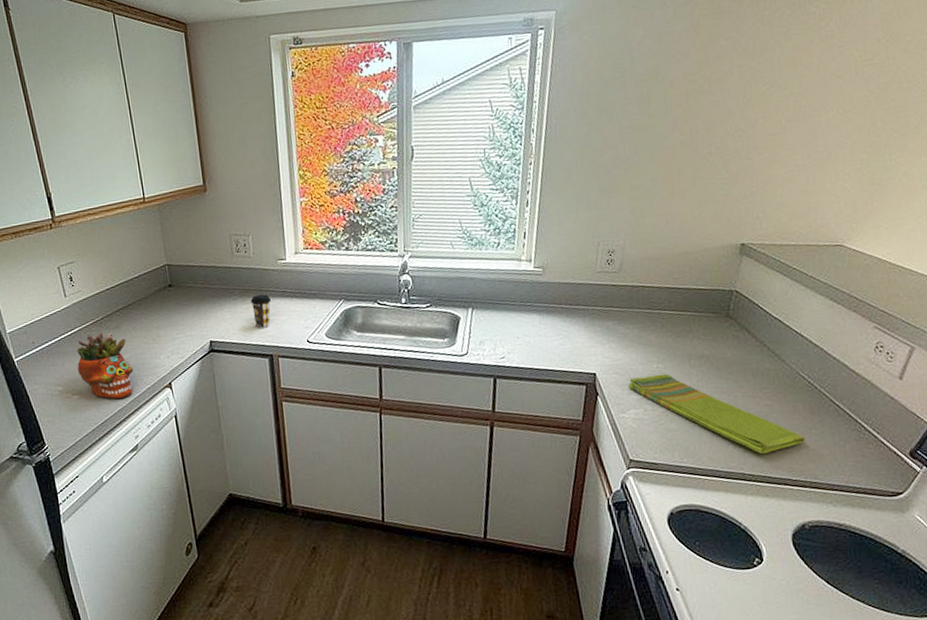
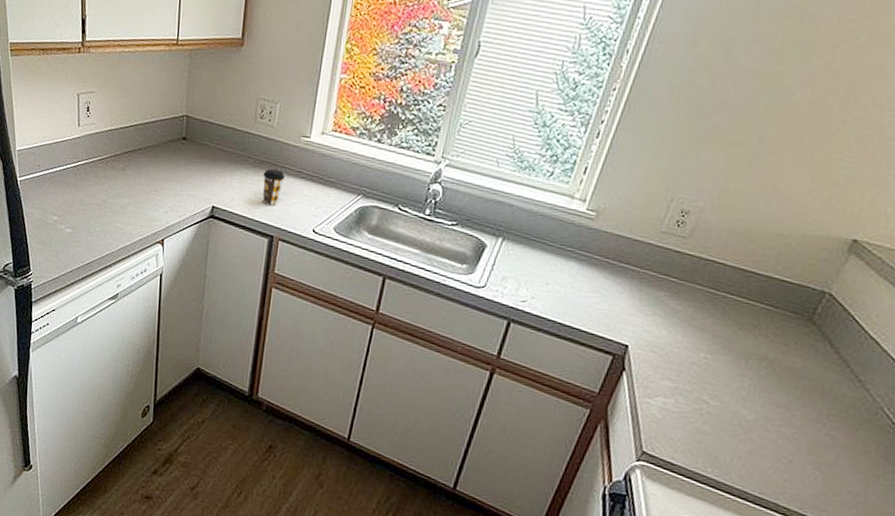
succulent planter: present [76,332,134,400] -> none [75,170,130,244]
dish towel: present [629,373,806,454] -> none [664,362,869,491]

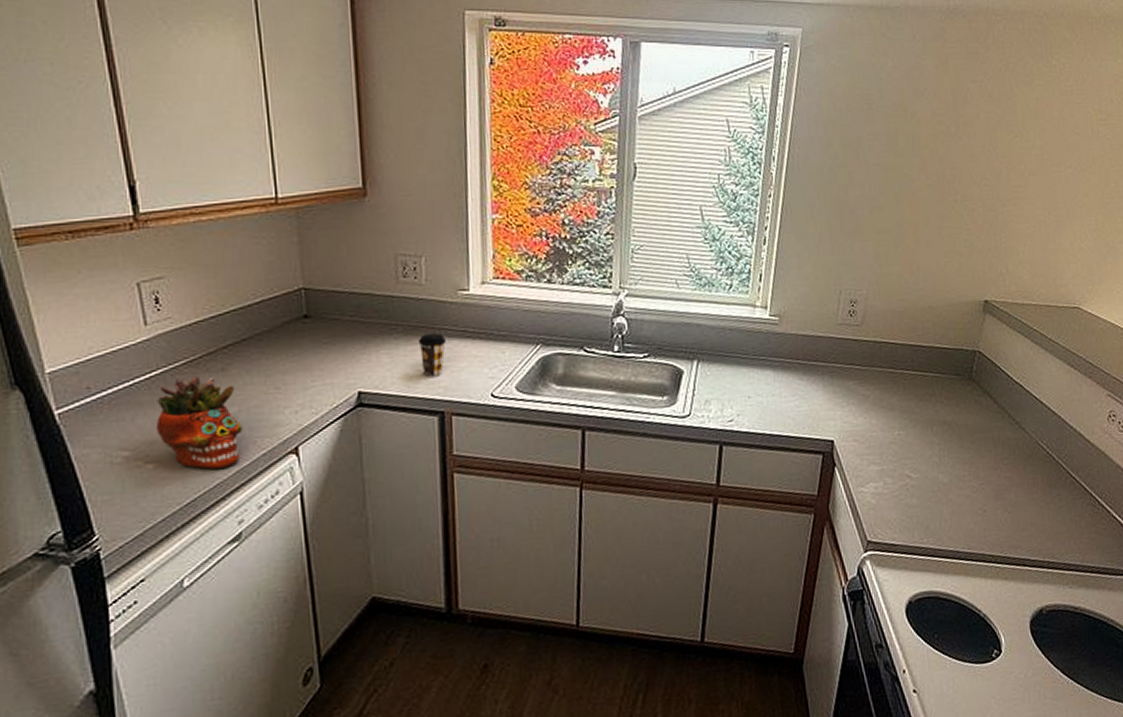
succulent planter: none [75,170,130,244] -> present [155,376,243,470]

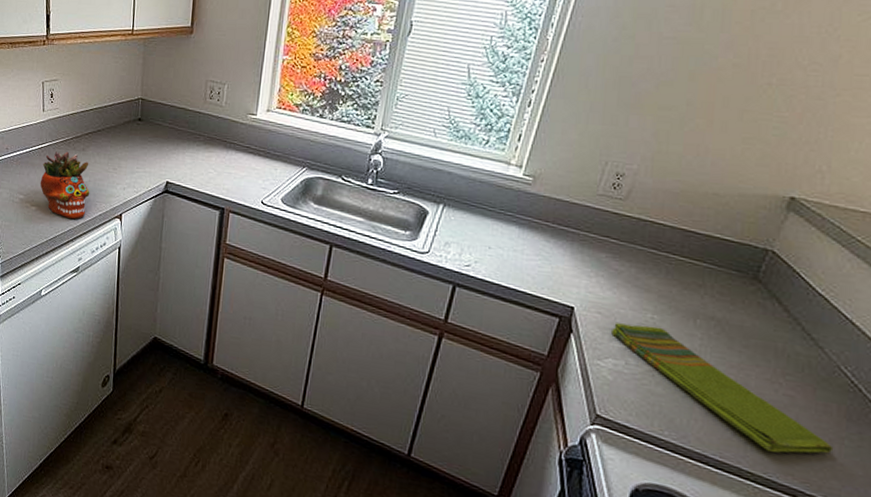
coffee cup: present [418,333,446,377] -> none [213,145,233,180]
dish towel: none [868,441,1044,532] -> present [611,323,834,454]

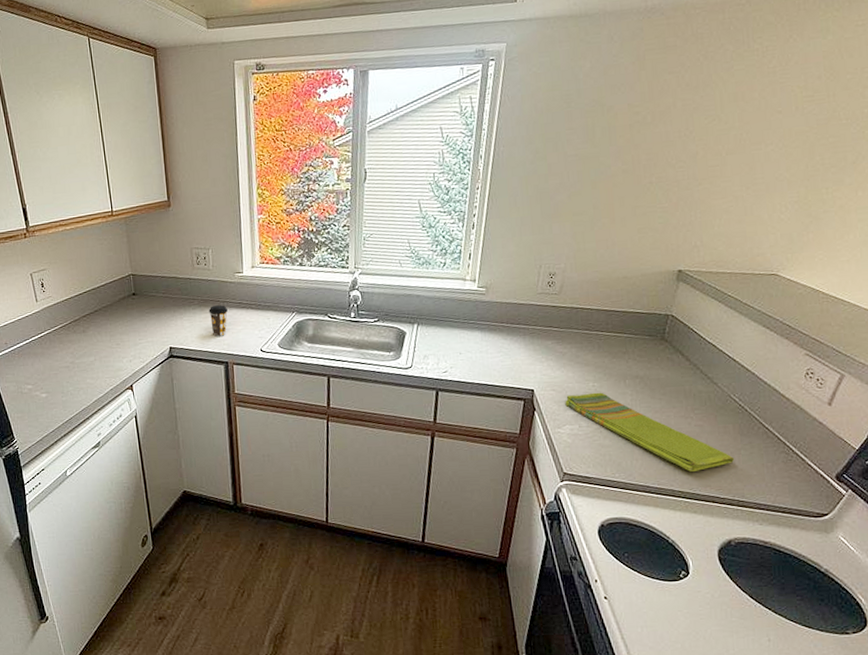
succulent planter: present [40,151,90,220] -> none [45,336,98,399]
coffee cup: none [213,145,233,180] -> present [208,305,228,337]

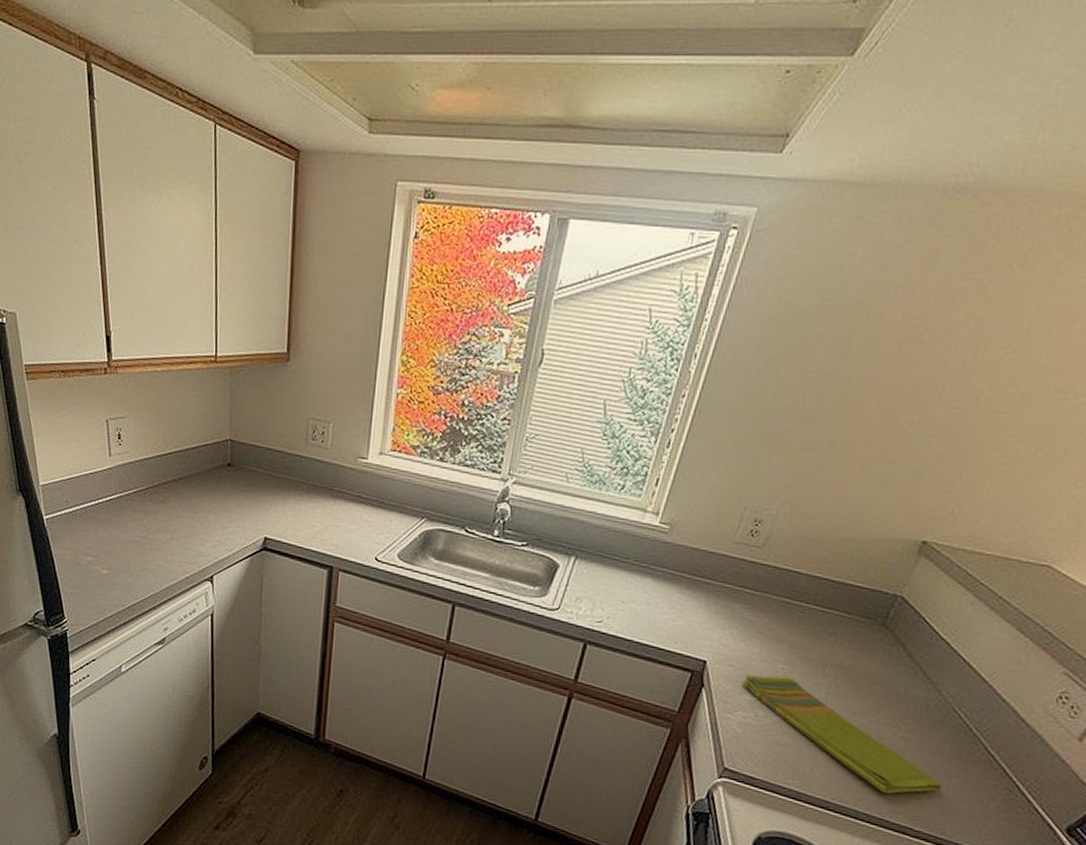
coffee cup: present [208,305,228,337] -> none [318,494,342,534]

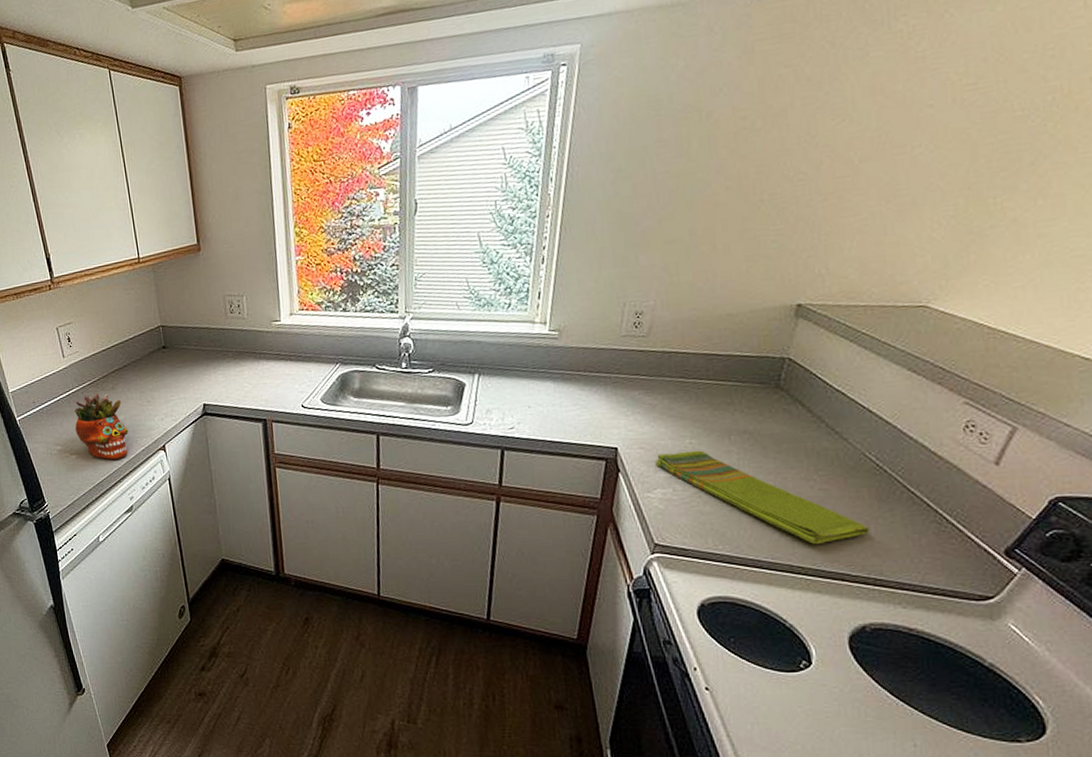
succulent planter: none [111,504,173,584] -> present [74,393,129,460]

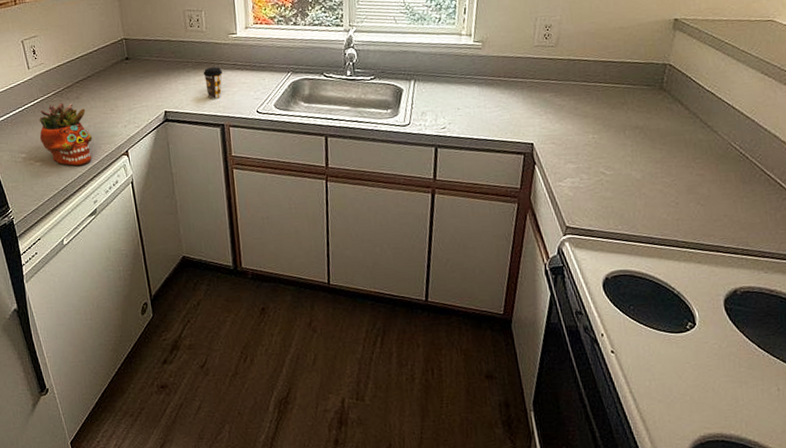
coffee cup: none [244,357,265,392] -> present [203,67,222,99]
dish towel: present [655,450,871,544] -> none [565,144,738,221]

